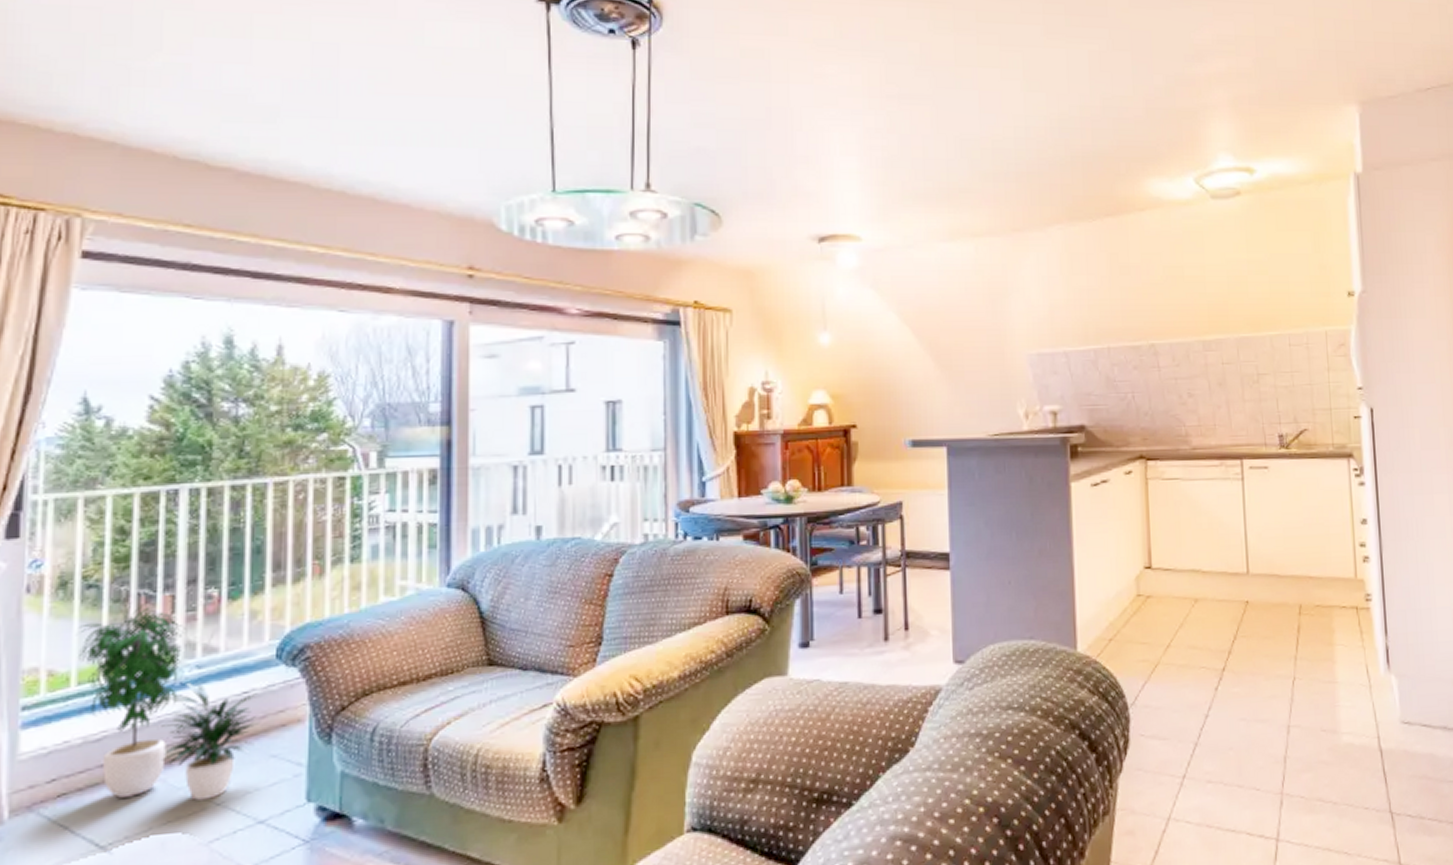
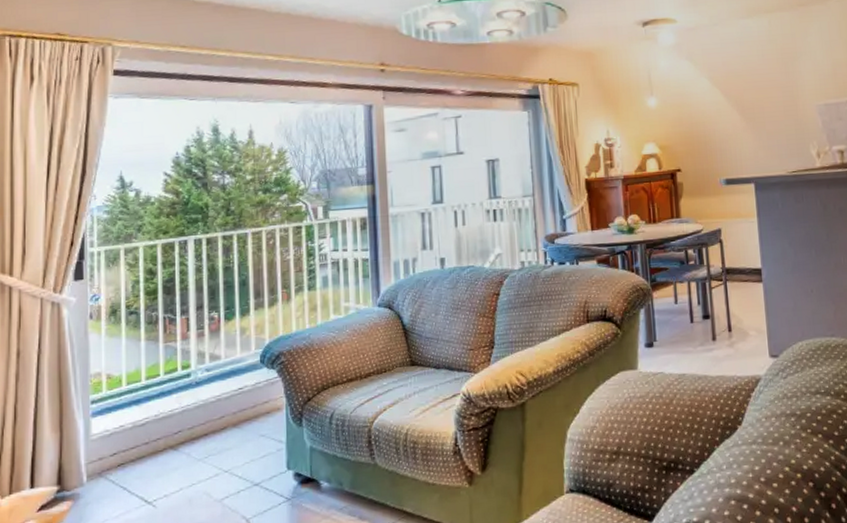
potted plant: present [79,603,259,800] -> none [126,324,251,469]

